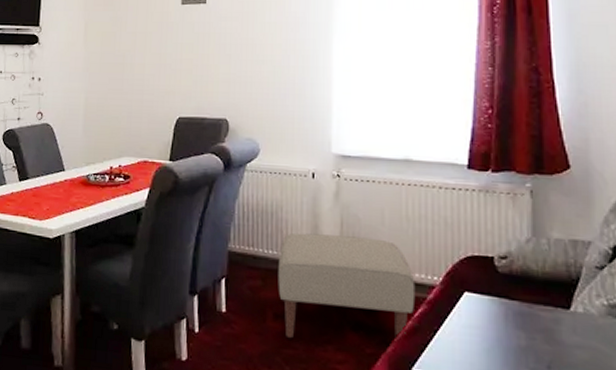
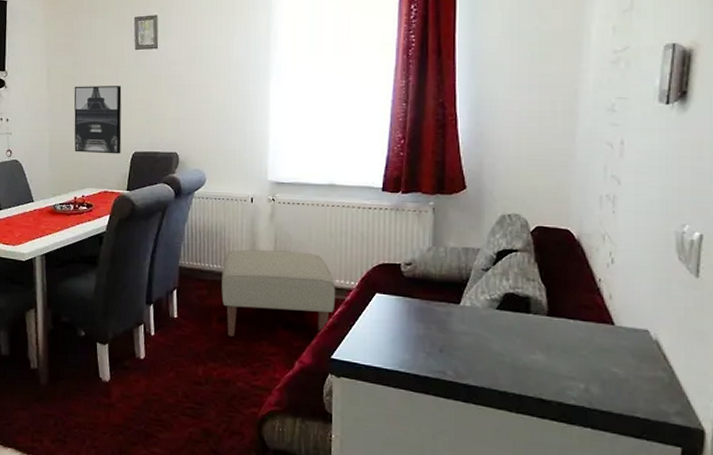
wall art: none [111,43,166,120] -> present [74,86,122,154]

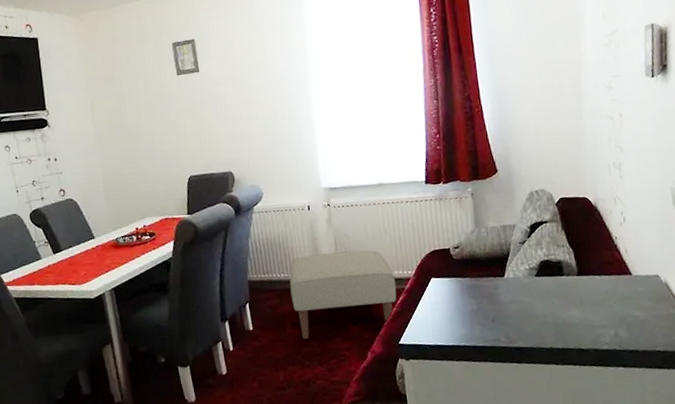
wall art: present [74,86,122,154] -> none [120,112,177,184]

